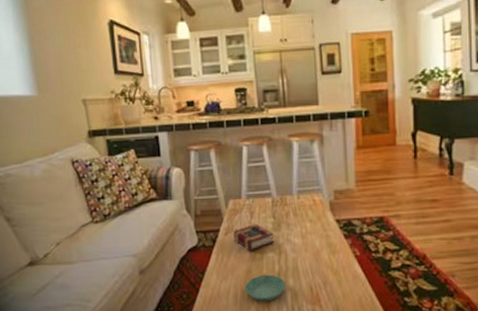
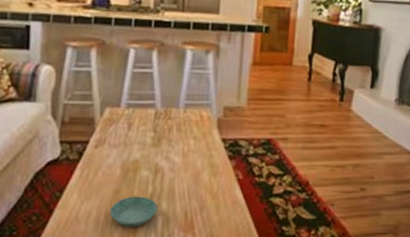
book: present [233,224,275,251] -> none [104,137,153,168]

